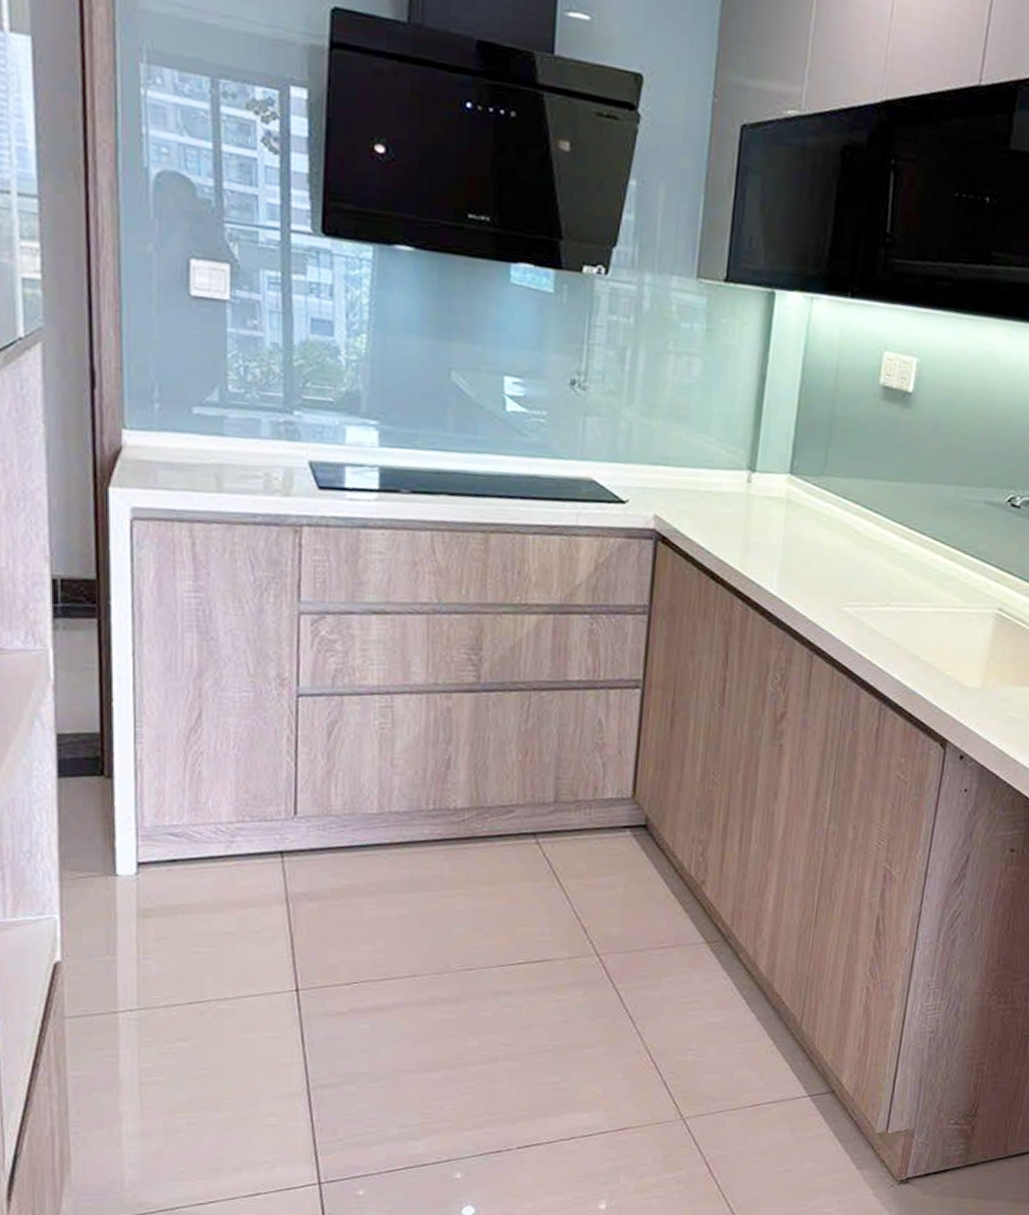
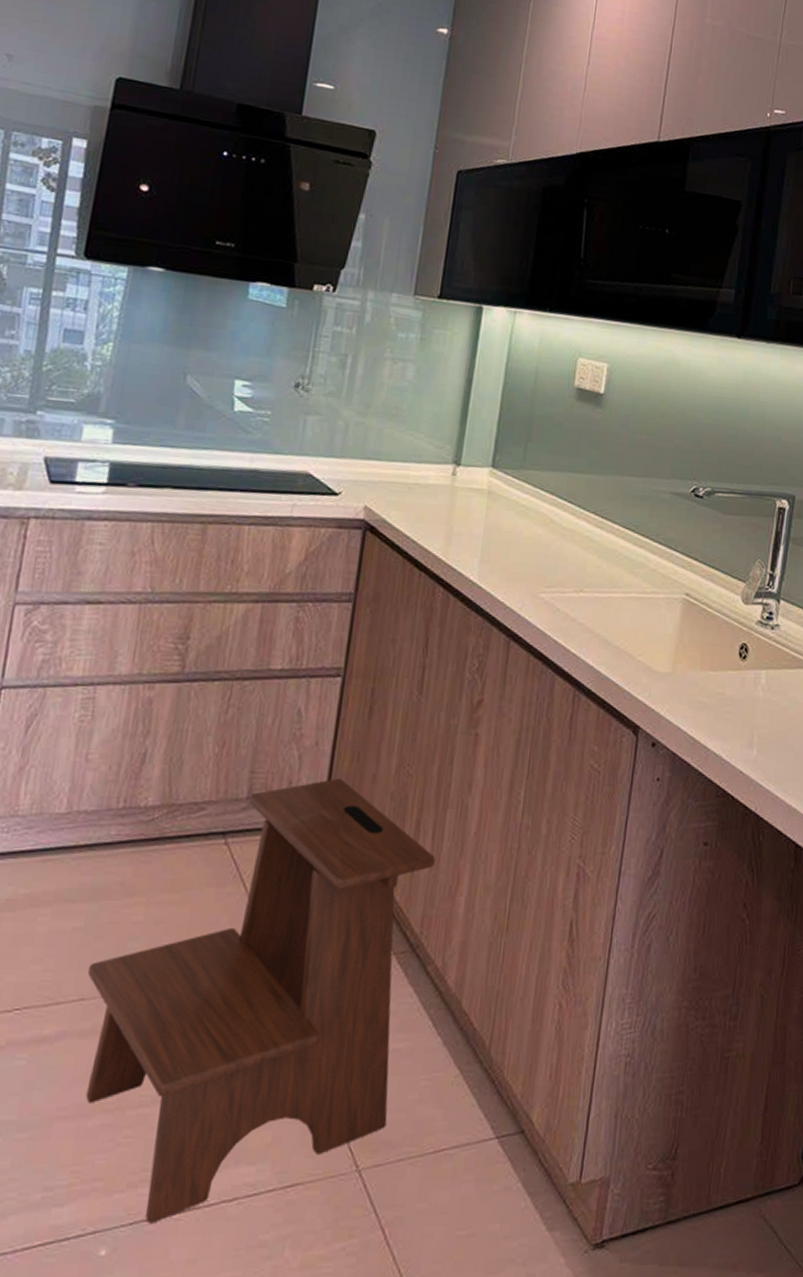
step stool: none [416,785,743,1155] -> present [85,779,435,1224]

